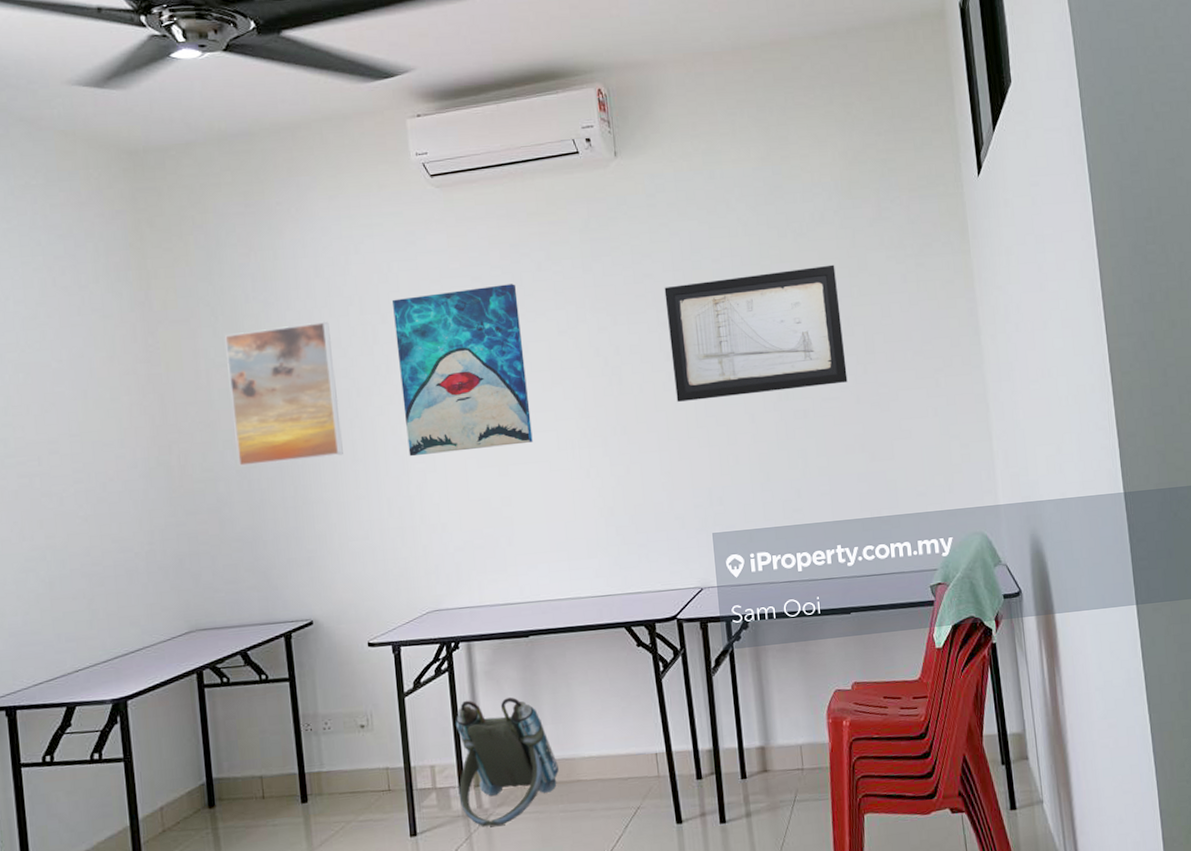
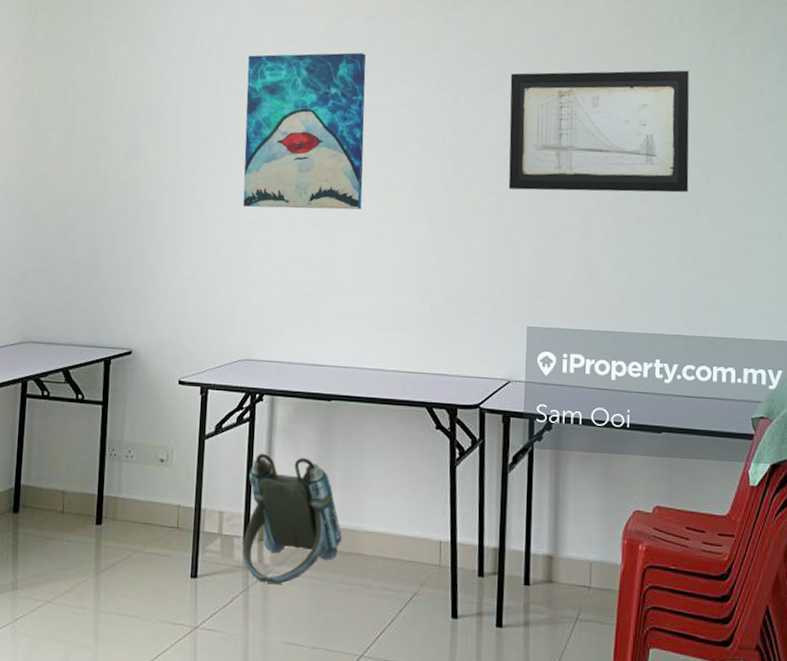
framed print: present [225,321,343,467] -> none [88,68,188,197]

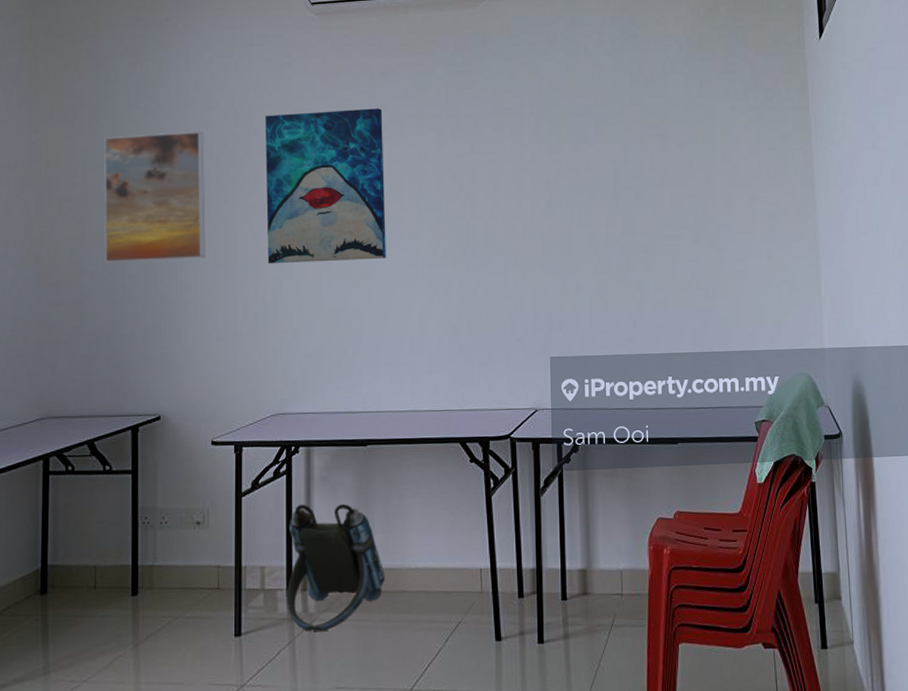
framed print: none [88,68,188,197] -> present [103,131,205,263]
wall art: present [508,70,690,193] -> none [521,111,688,229]

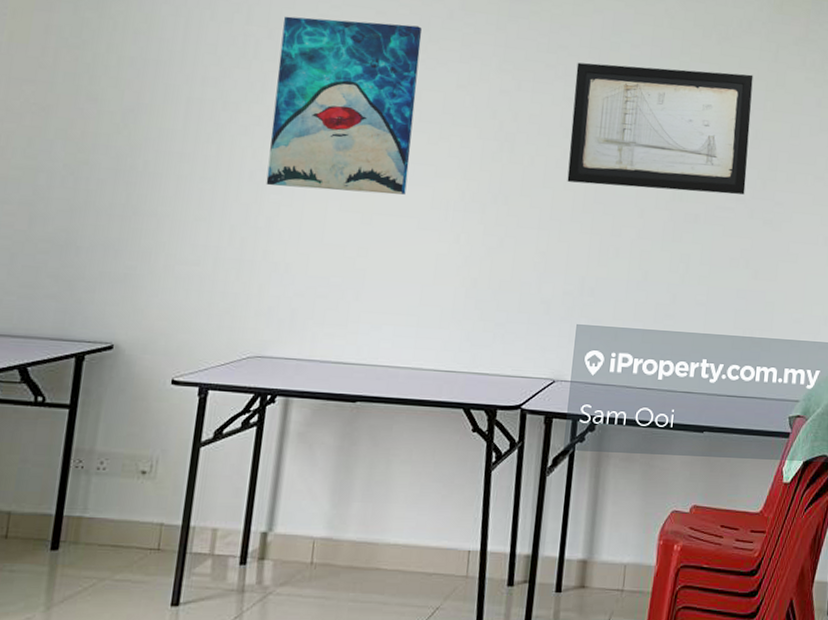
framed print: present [103,131,205,263] -> none [68,15,208,170]
backpack: present [286,504,385,632] -> none [238,461,358,607]
wall art: none [521,111,688,229] -> present [567,62,754,195]

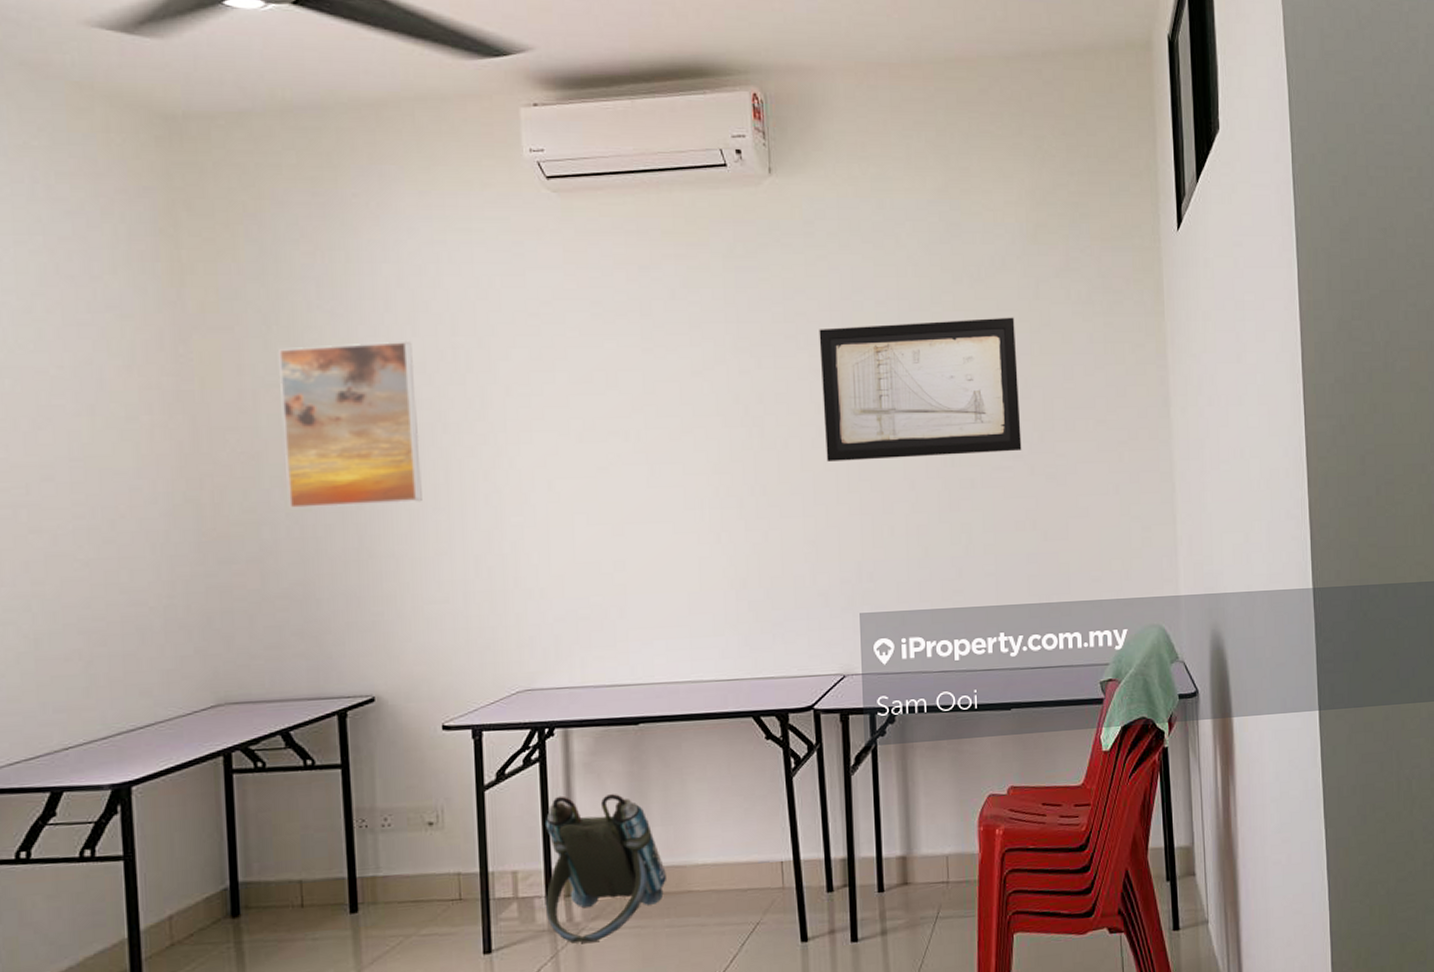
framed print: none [68,15,208,170] -> present [279,340,422,509]
backpack: none [238,461,358,607] -> present [544,794,666,943]
wall art: present [266,16,422,195] -> none [492,312,655,508]

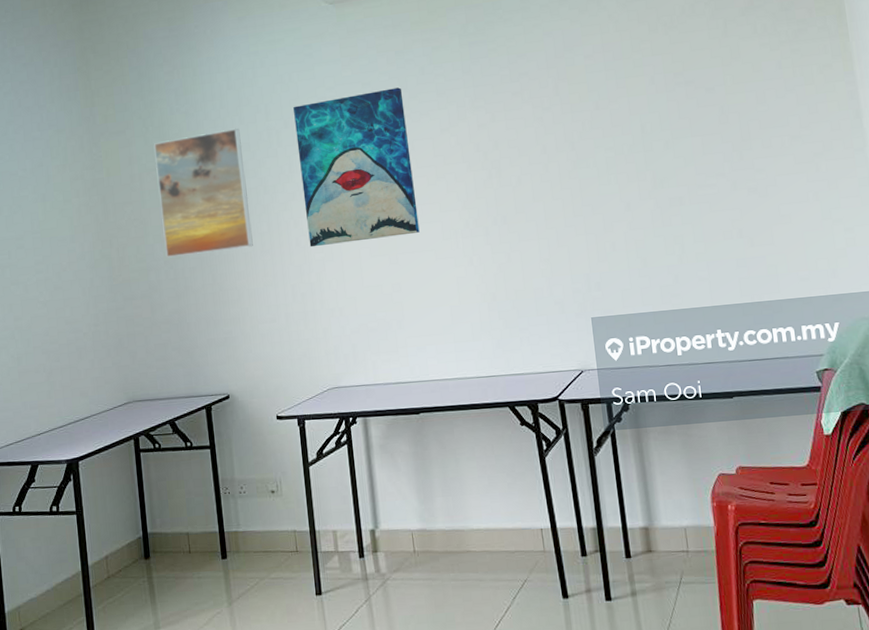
wall art: none [492,312,655,508] -> present [293,87,420,248]
backpack: present [544,794,666,943] -> none [354,470,449,590]
wall art: present [819,317,1022,461] -> none [539,54,723,192]

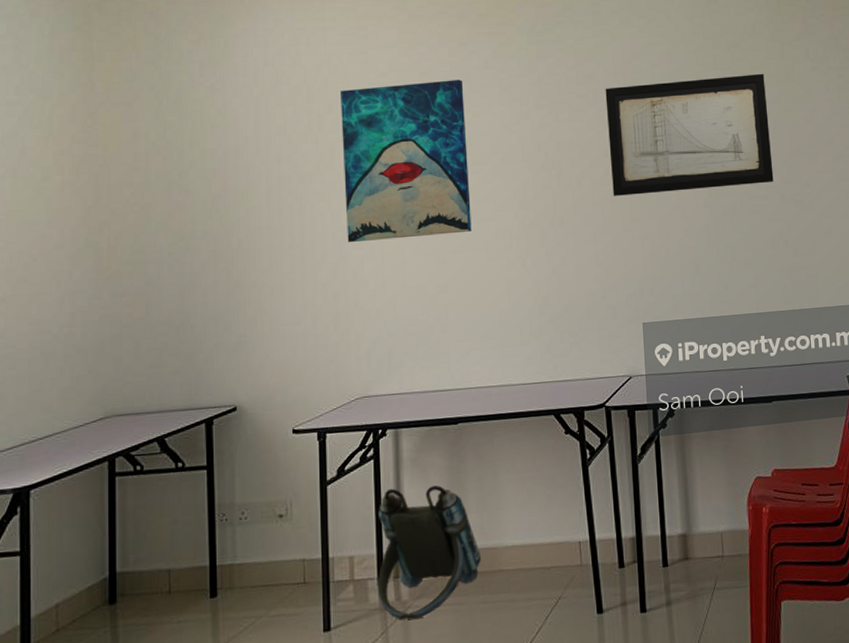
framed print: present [154,128,253,258] -> none [168,108,280,250]
backpack: none [354,470,449,590] -> present [377,485,481,620]
wall art: none [539,54,723,192] -> present [605,73,774,196]

